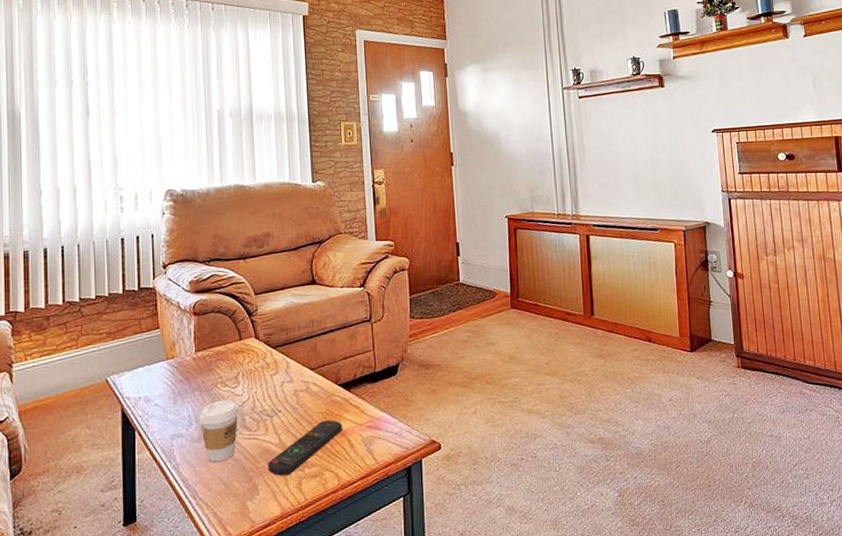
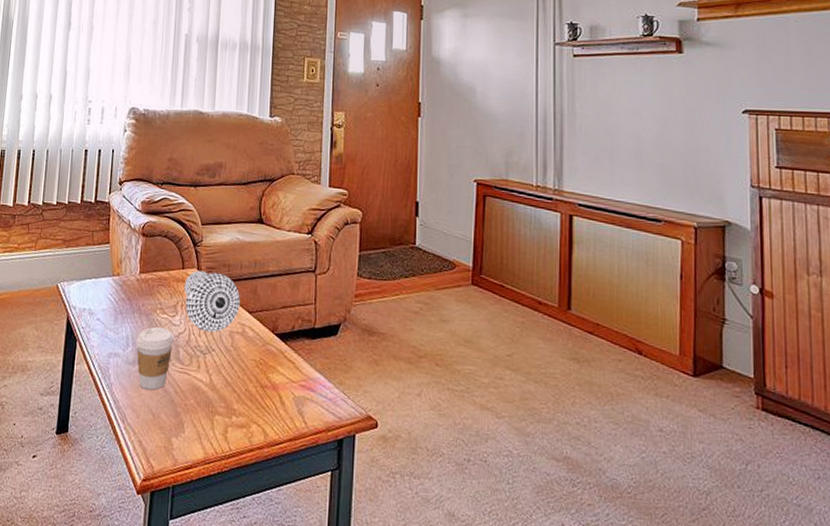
decorative ball: none [243,337,301,396] -> present [184,271,240,333]
remote control: present [268,419,342,476] -> none [196,368,275,420]

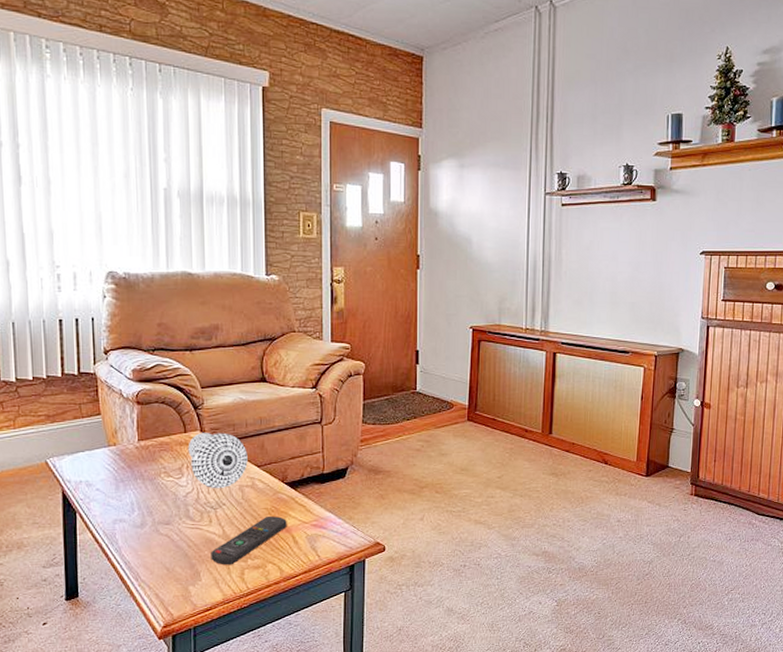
coffee cup: present [136,326,174,390] -> none [143,489,182,548]
remote control: none [196,368,275,420] -> present [211,515,287,565]

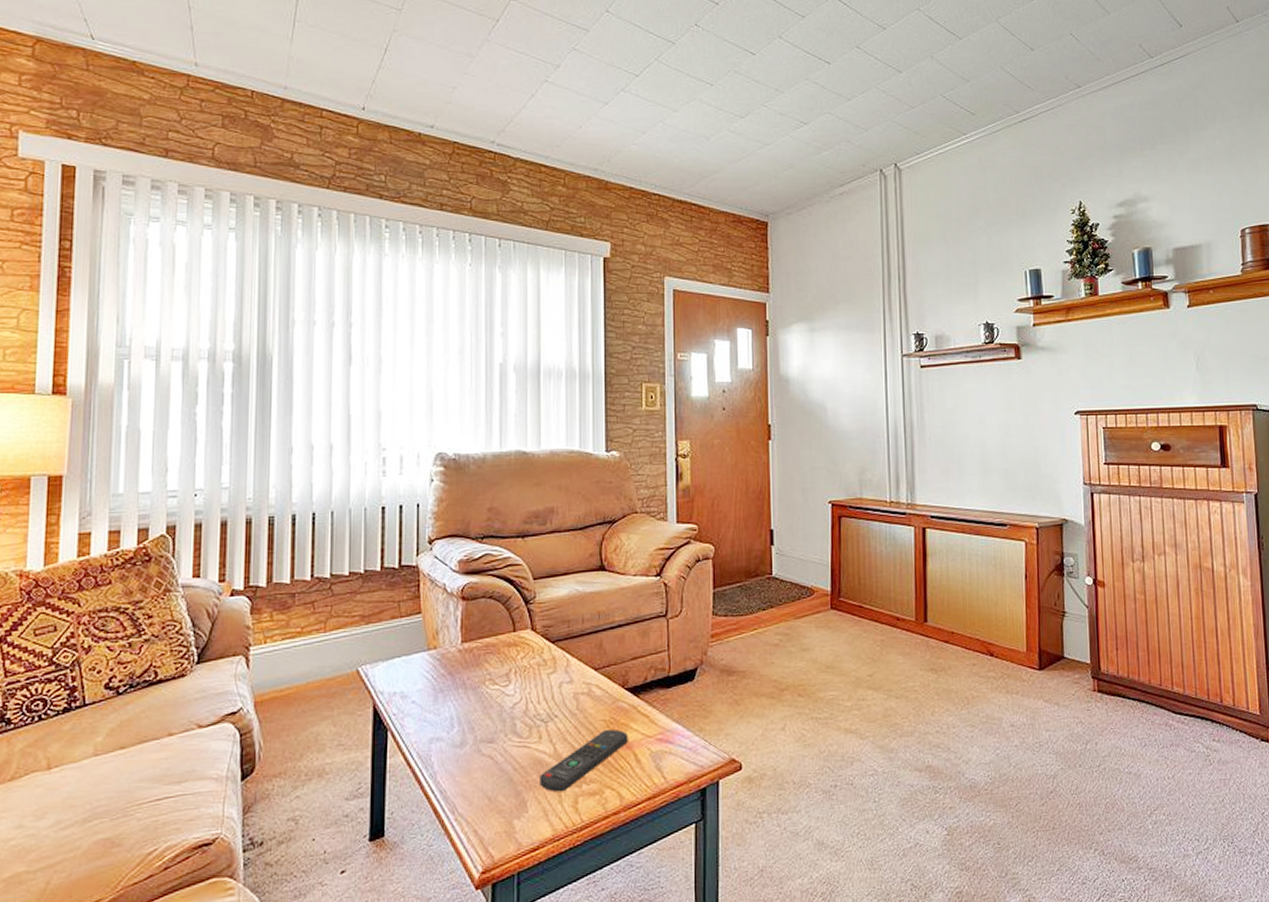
decorative ball: present [188,433,248,489] -> none [517,630,584,698]

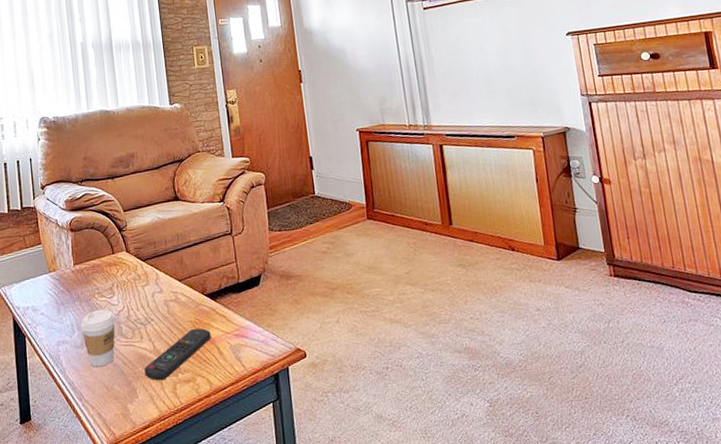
coffee cup: none [463,699,509,772] -> present [81,309,115,367]

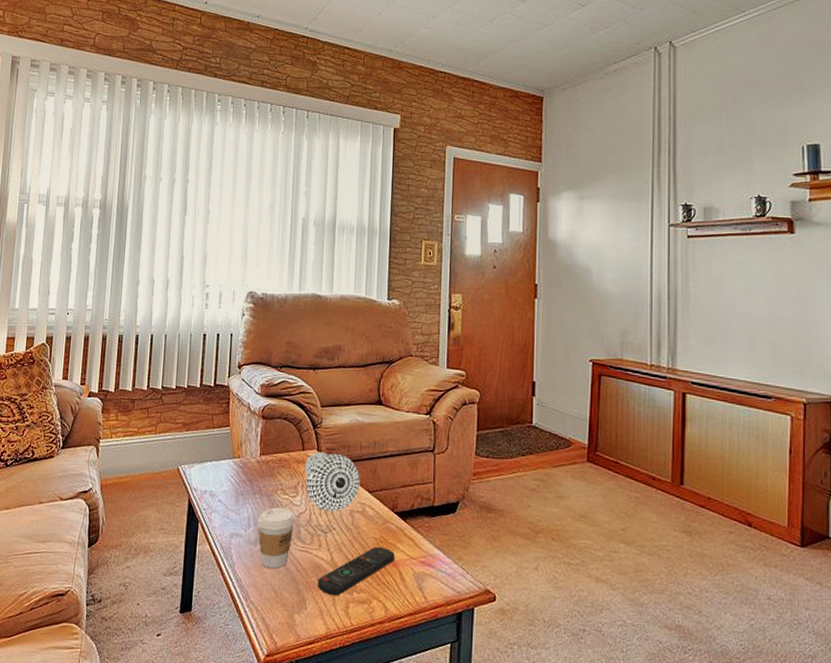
decorative ball: none [116,251,170,306] -> present [304,452,360,512]

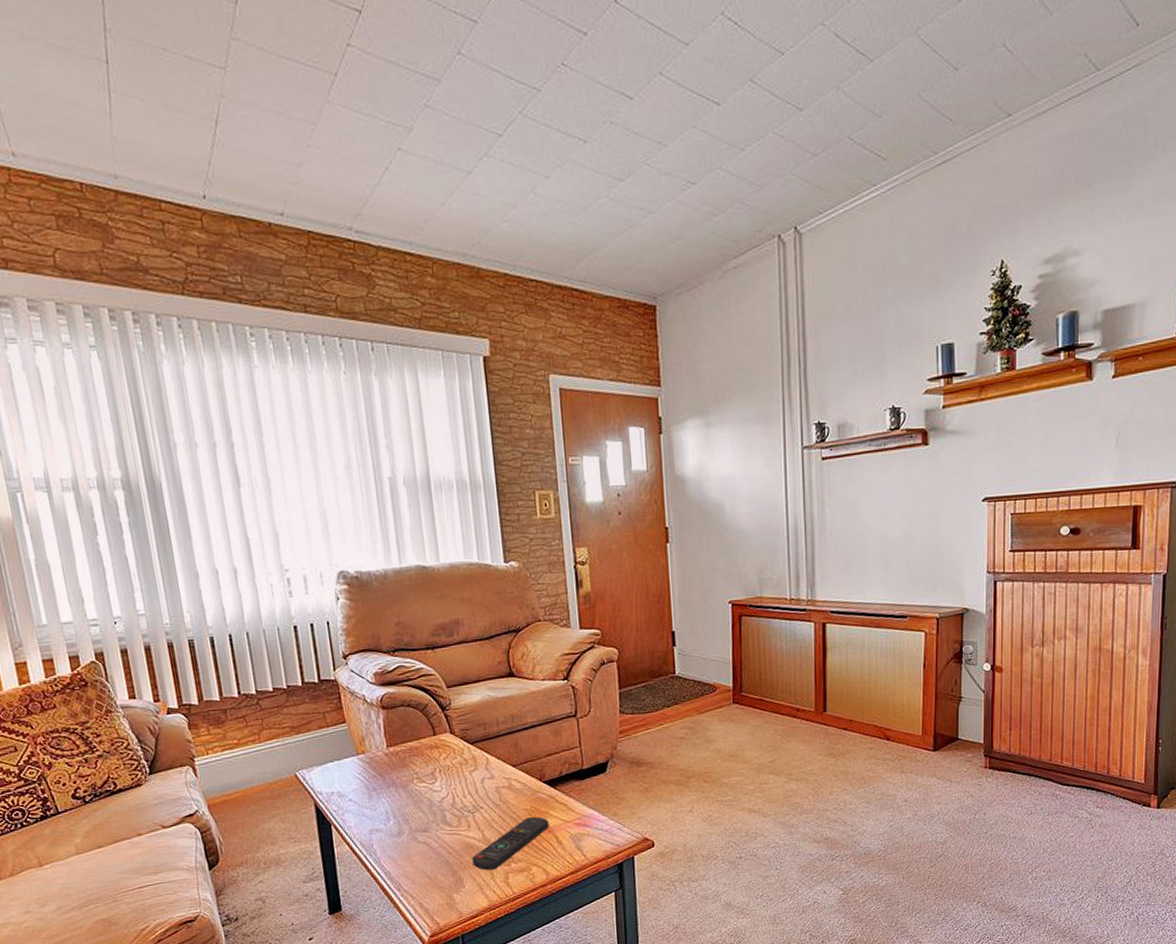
coffee cup: present [258,507,295,569] -> none [397,795,438,857]
decorative ball: present [304,452,360,512] -> none [438,733,503,792]

